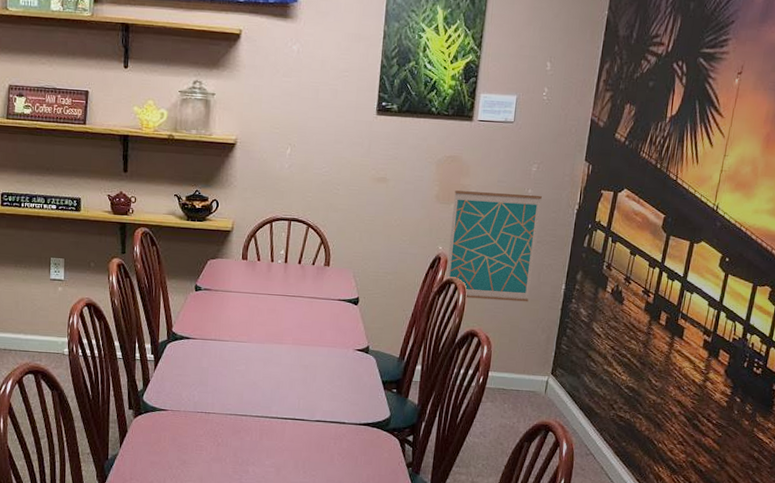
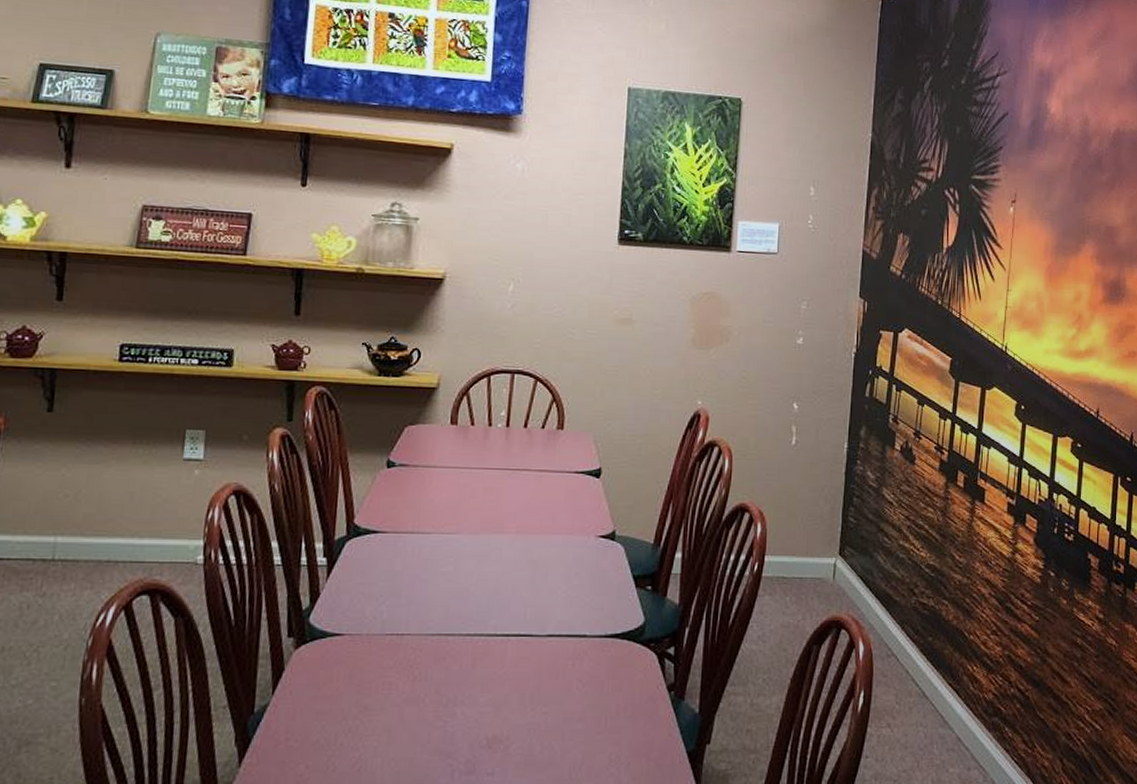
wall art: present [446,190,542,302] -> none [707,333,814,466]

